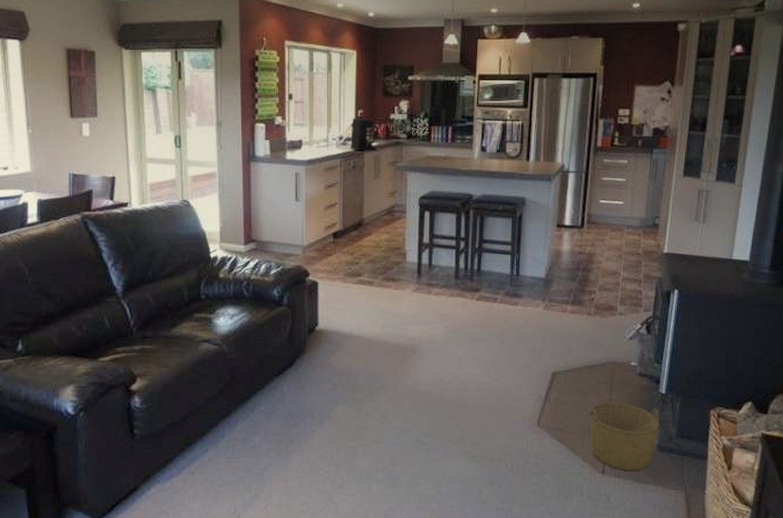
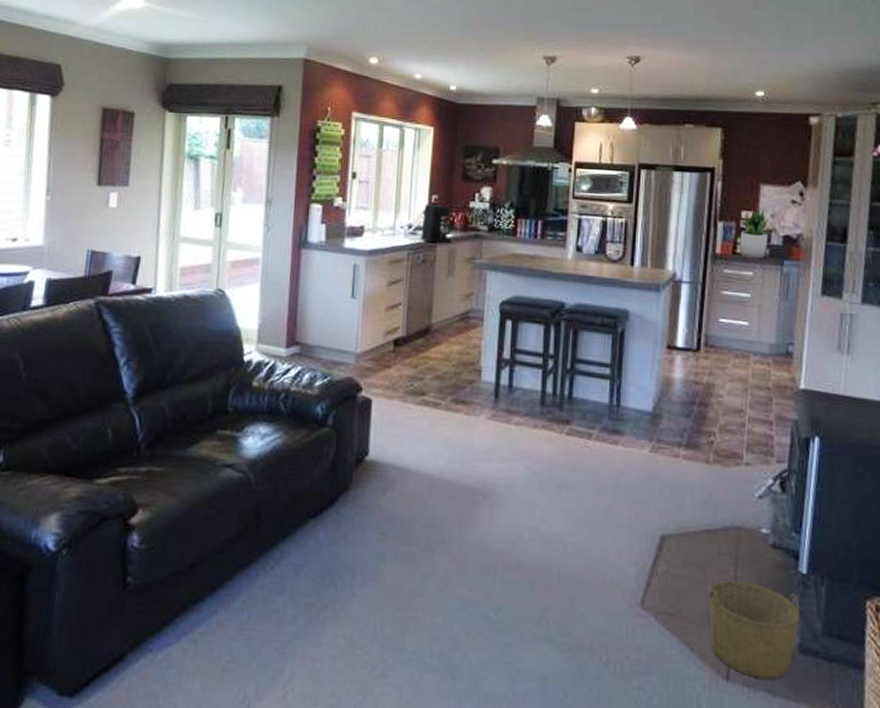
planter: none [617,106,641,149] -> present [740,208,768,259]

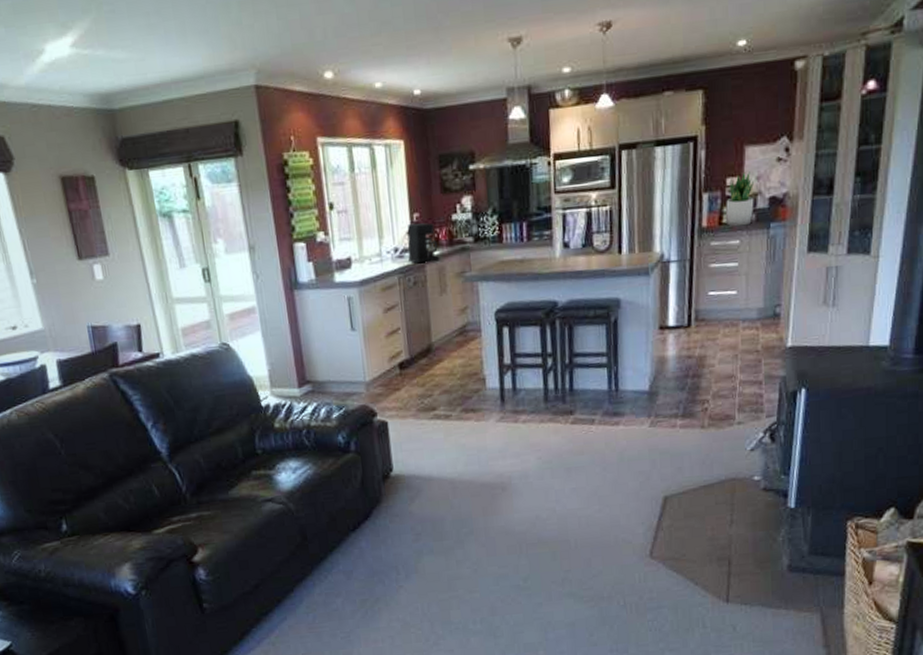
basket: present [709,580,801,679] -> none [709,522,790,597]

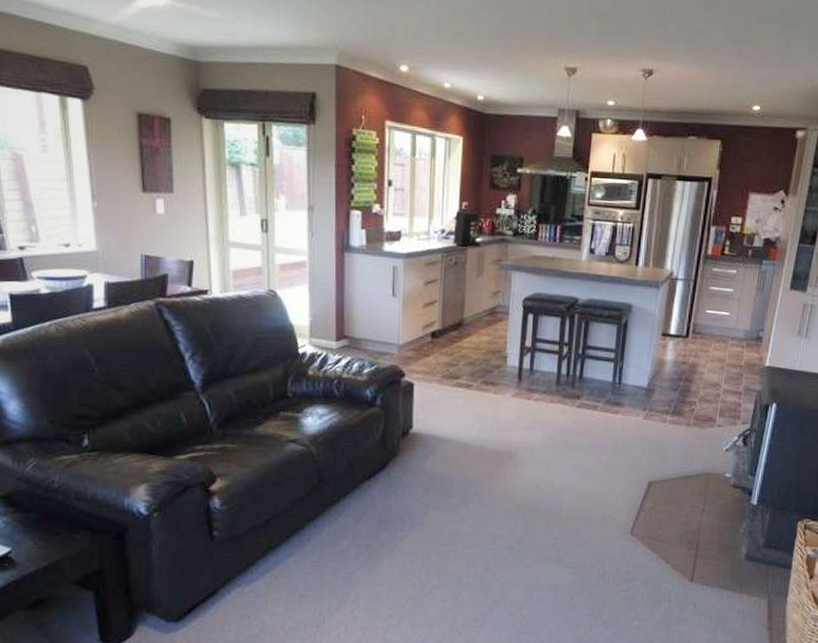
planter: present [726,172,754,227] -> none [728,214,753,259]

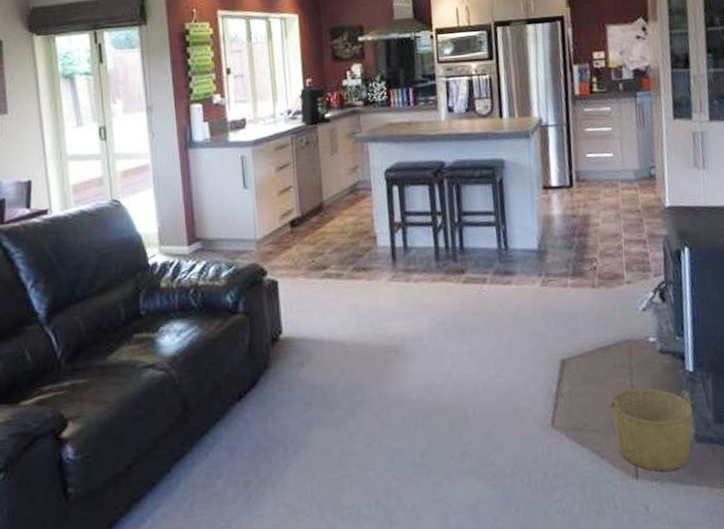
basket: none [681,512,749,579] -> present [610,387,694,471]

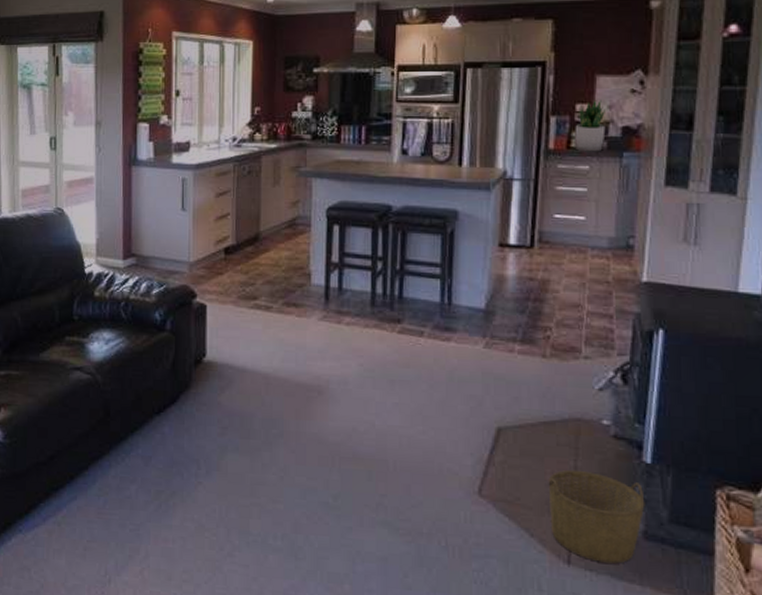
coffee maker: present [300,87,332,125] -> none [245,116,277,154]
planter: none [594,47,620,96] -> present [575,100,606,152]

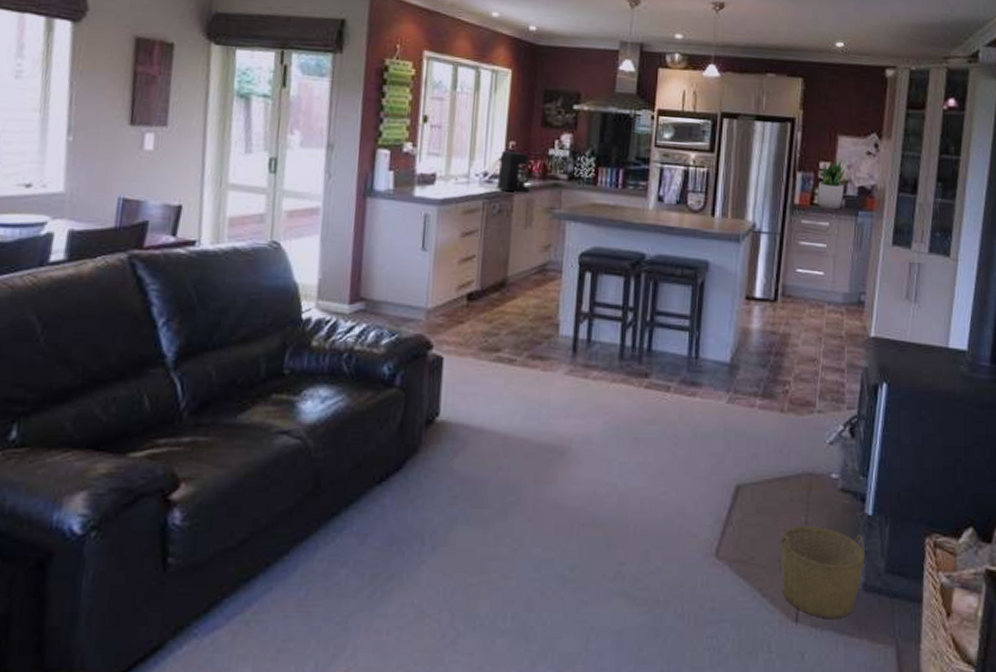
coffee maker: none [245,116,277,154] -> present [497,150,530,193]

